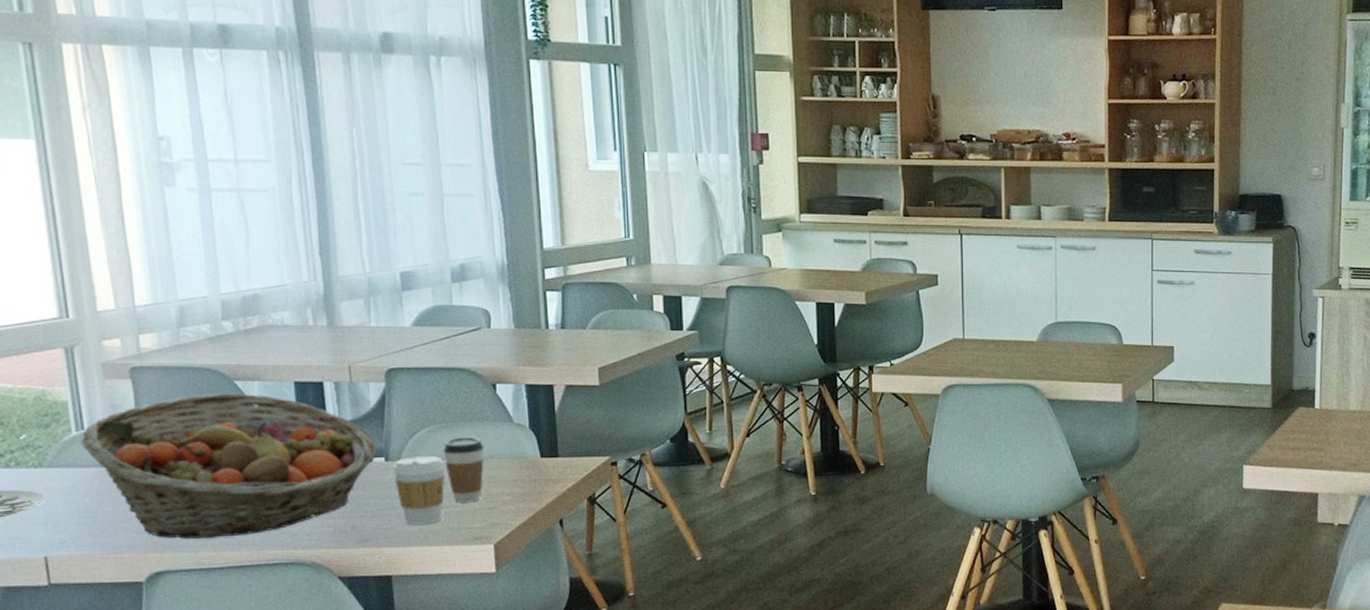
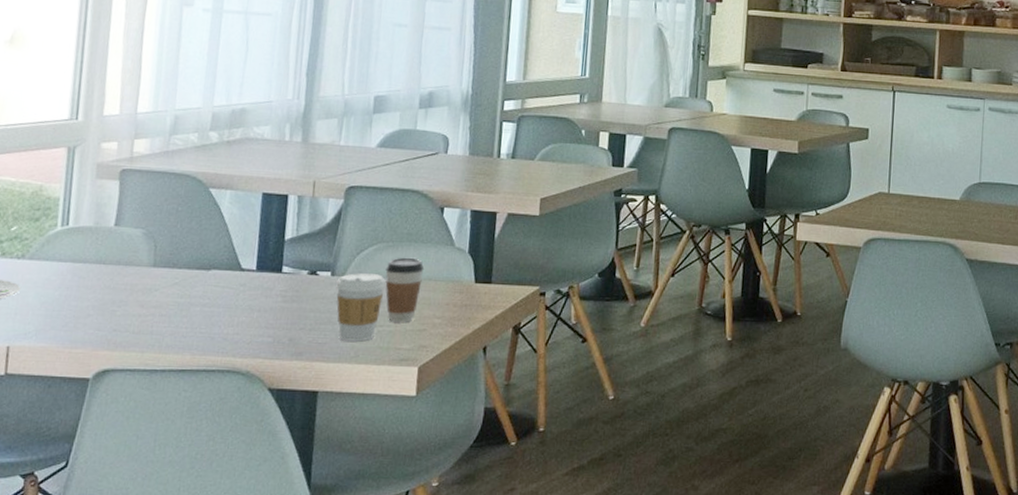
fruit basket: present [80,393,377,539] -> none [63,199,326,340]

